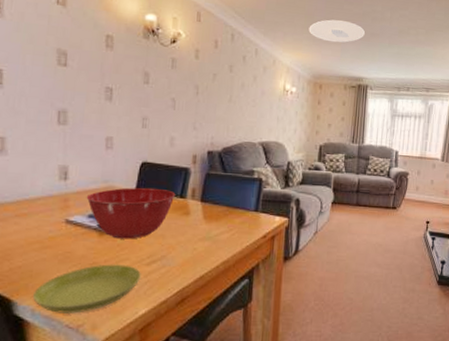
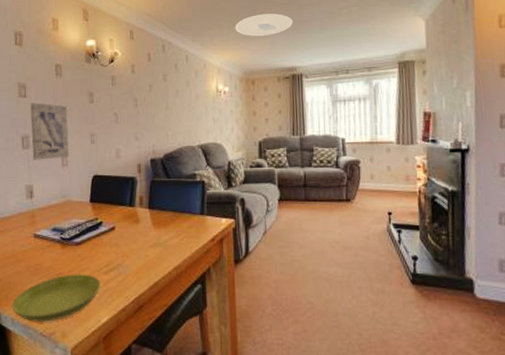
wall art: none [70,74,117,140] -> present [30,102,70,160]
mixing bowl: present [86,187,176,240] -> none [49,199,125,250]

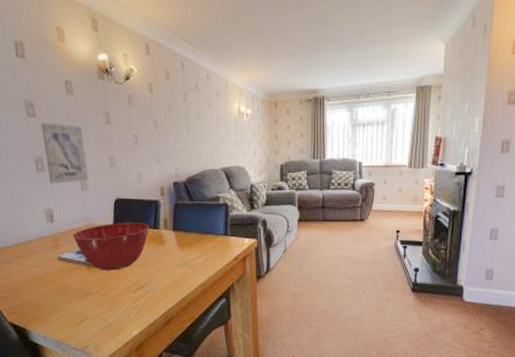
saucer: present [12,273,101,323] -> none [43,292,130,339]
mixing bowl: none [49,199,125,250] -> present [72,222,150,271]
ceiling light: present [235,13,293,37] -> none [257,31,316,56]

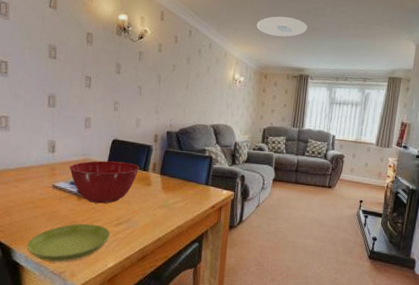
wall art: present [40,122,89,184] -> none [57,65,95,121]
saucer: none [43,292,130,339] -> present [27,223,111,263]
ceiling light: none [257,31,316,56] -> present [256,16,307,37]

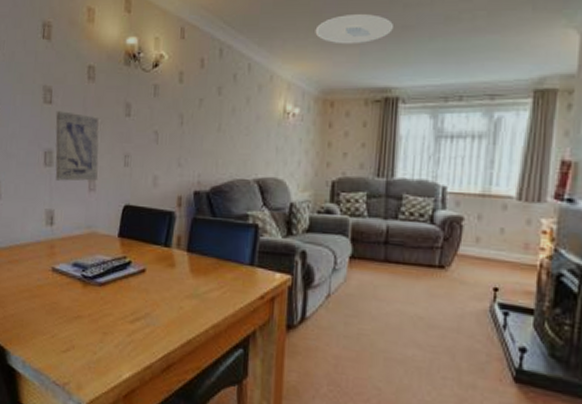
saucer: present [27,223,111,263] -> none [24,318,125,371]
wall art: none [57,65,95,121] -> present [55,111,99,181]
mixing bowl: present [69,160,140,204] -> none [70,234,160,293]

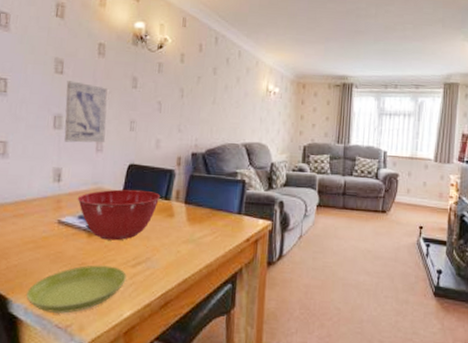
saucer: none [24,318,125,371] -> present [26,264,127,315]
mixing bowl: none [70,234,160,293] -> present [77,189,161,241]
ceiling light: present [315,14,393,45] -> none [291,19,349,42]

